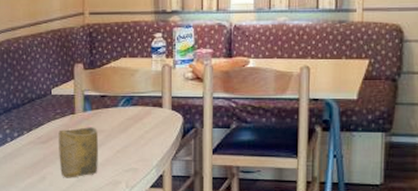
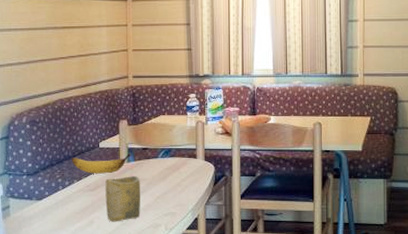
banana: none [19,101,87,124] -> present [70,153,131,174]

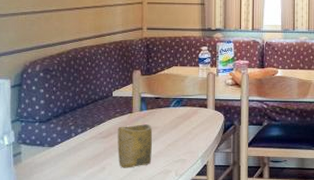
banana: present [70,153,131,174] -> none [83,102,144,122]

